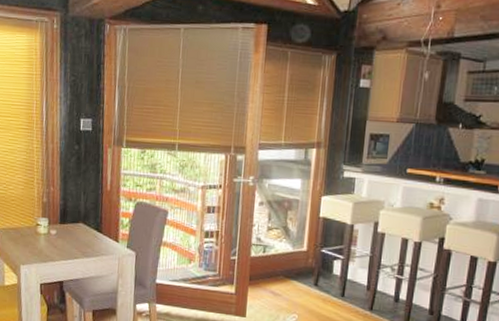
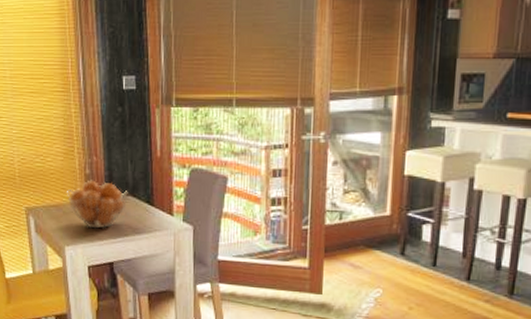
fruit basket: none [25,207,80,251] -> present [67,180,128,229]

